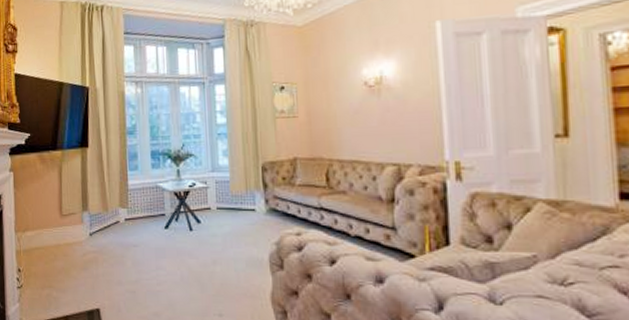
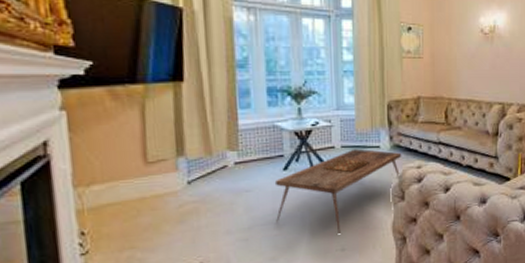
coffee table: none [157,211,279,297] -> present [274,148,402,234]

